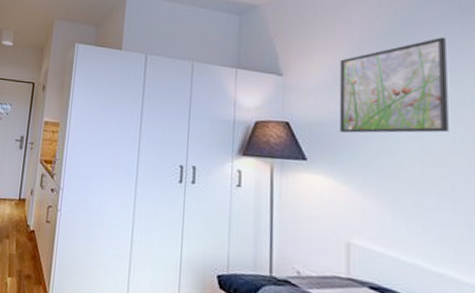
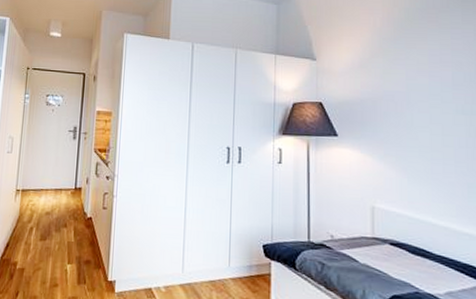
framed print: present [339,37,449,133] -> none [364,23,453,110]

